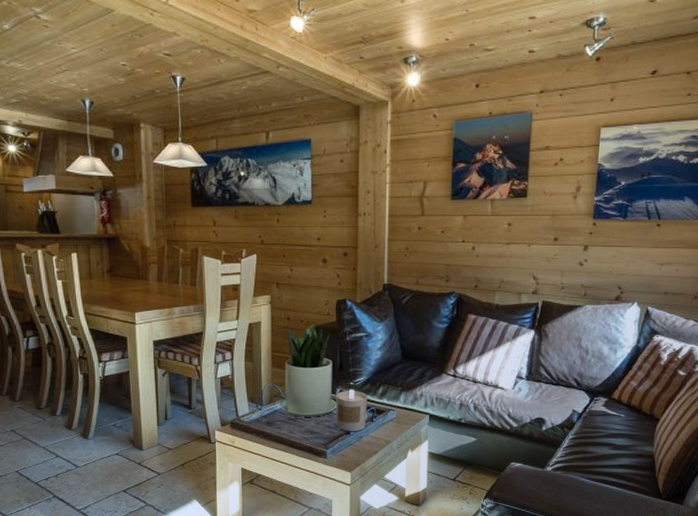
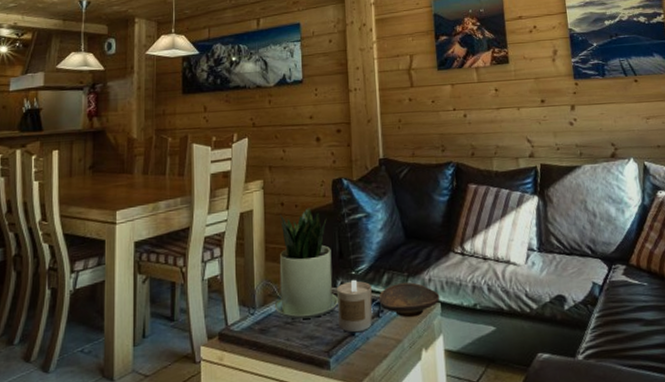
decorative bowl: none [373,395,429,425] -> present [378,282,440,318]

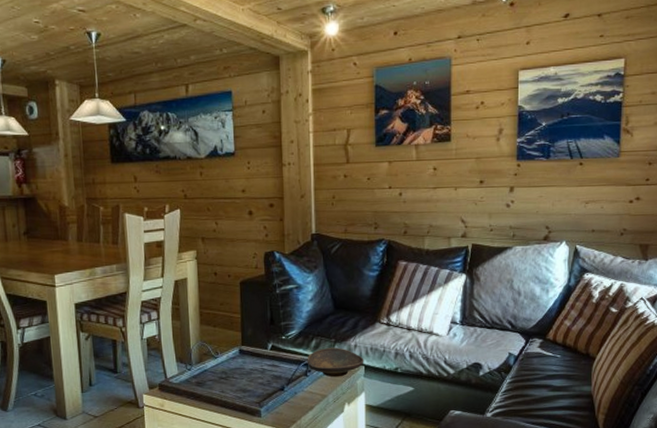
planter: present [274,207,339,320] -> none [209,278,270,375]
candle: present [337,279,373,333] -> none [268,343,301,388]

